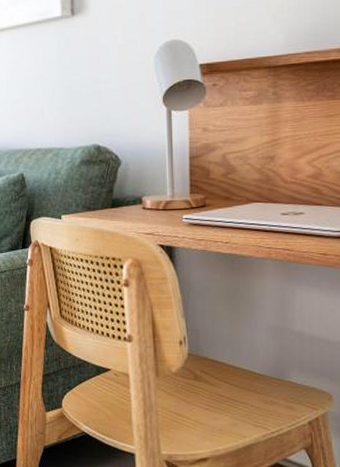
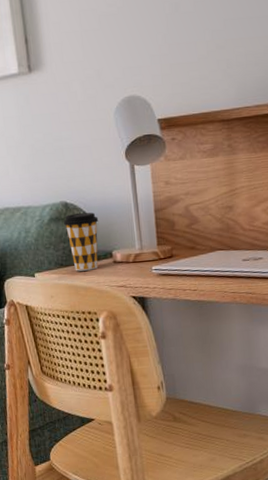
coffee cup: none [94,157,131,216] -> present [63,212,99,271]

